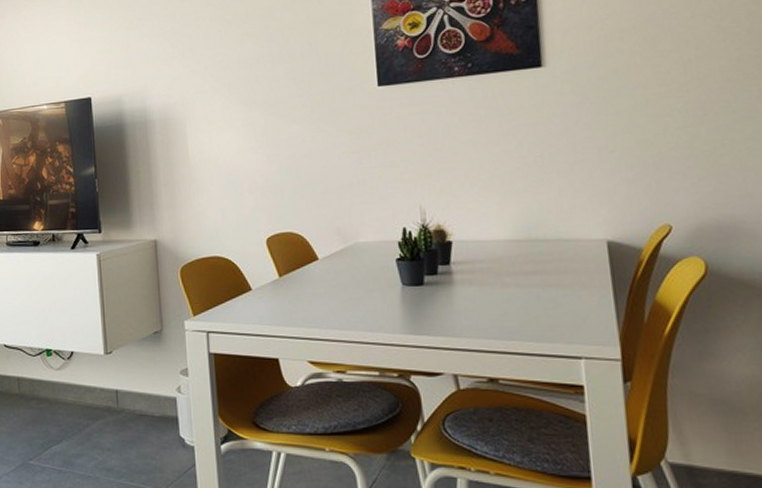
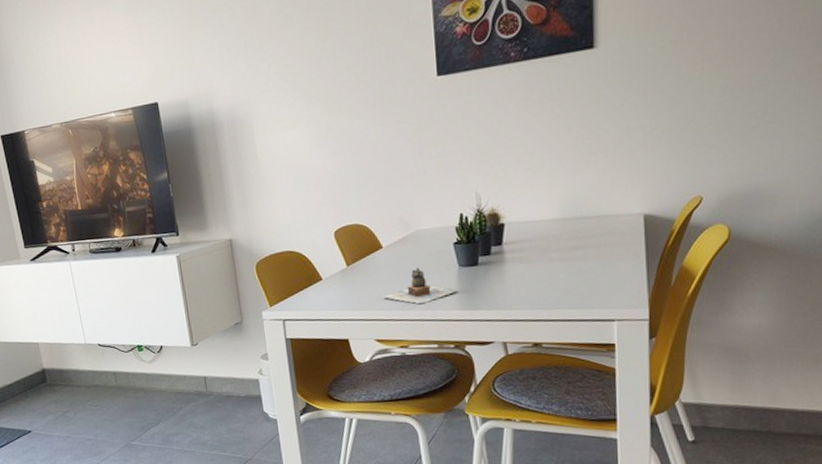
teapot: none [318,282,400,323] -> present [383,267,456,304]

